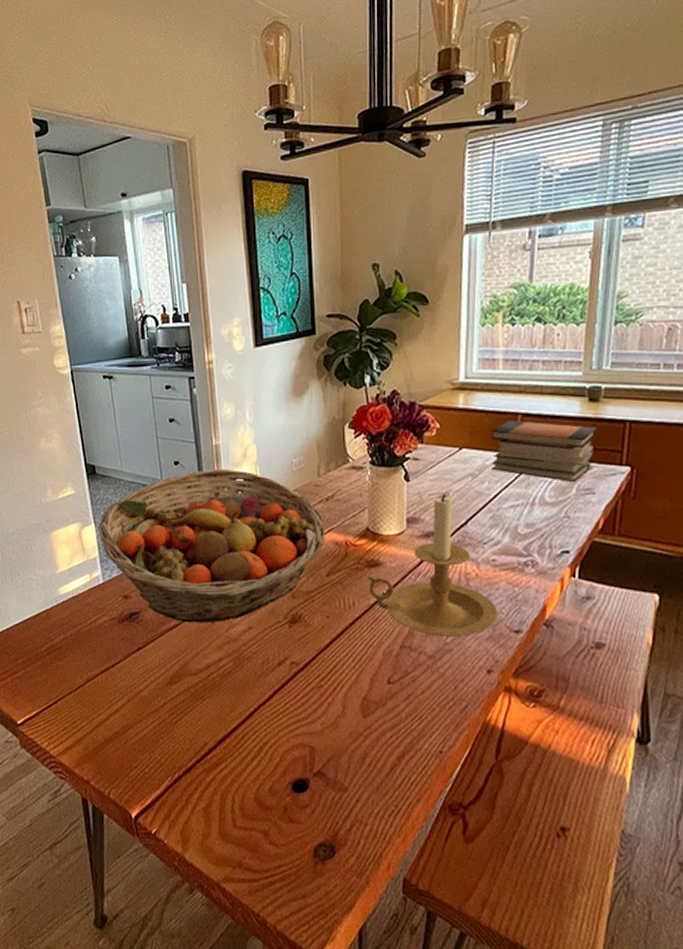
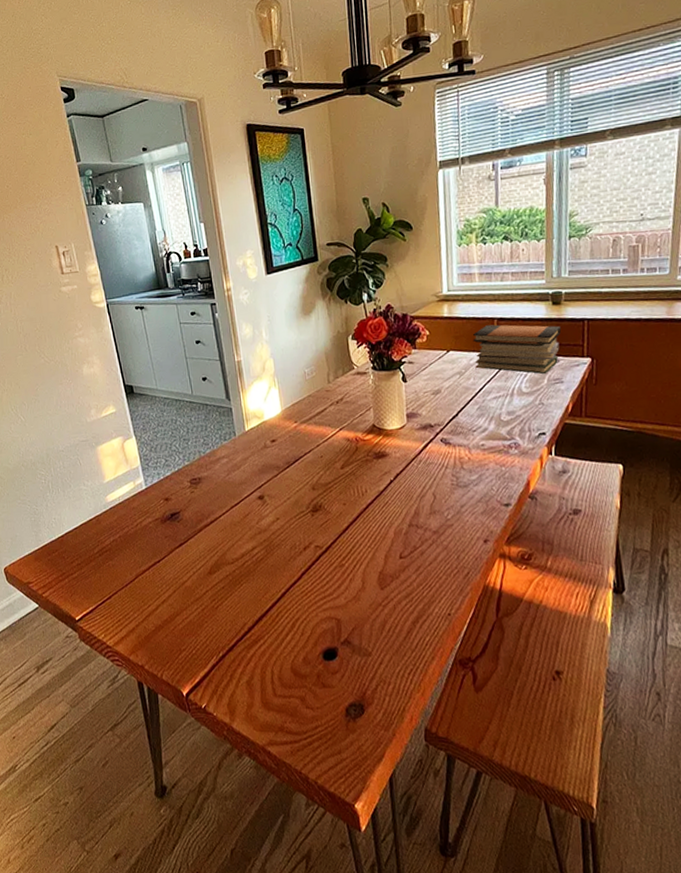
fruit basket: present [98,469,327,623] -> none [139,381,339,519]
candle holder: present [366,494,497,637] -> none [375,391,489,514]

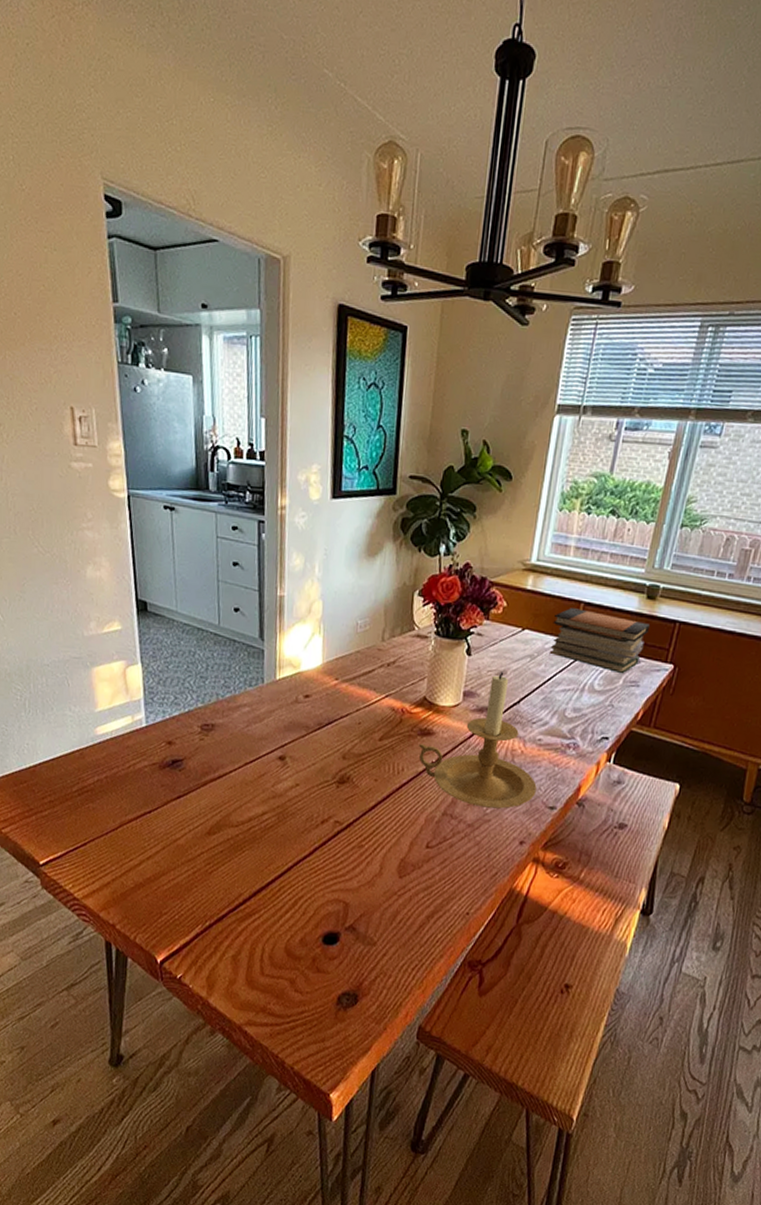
candle holder: none [375,391,489,514] -> present [418,671,537,809]

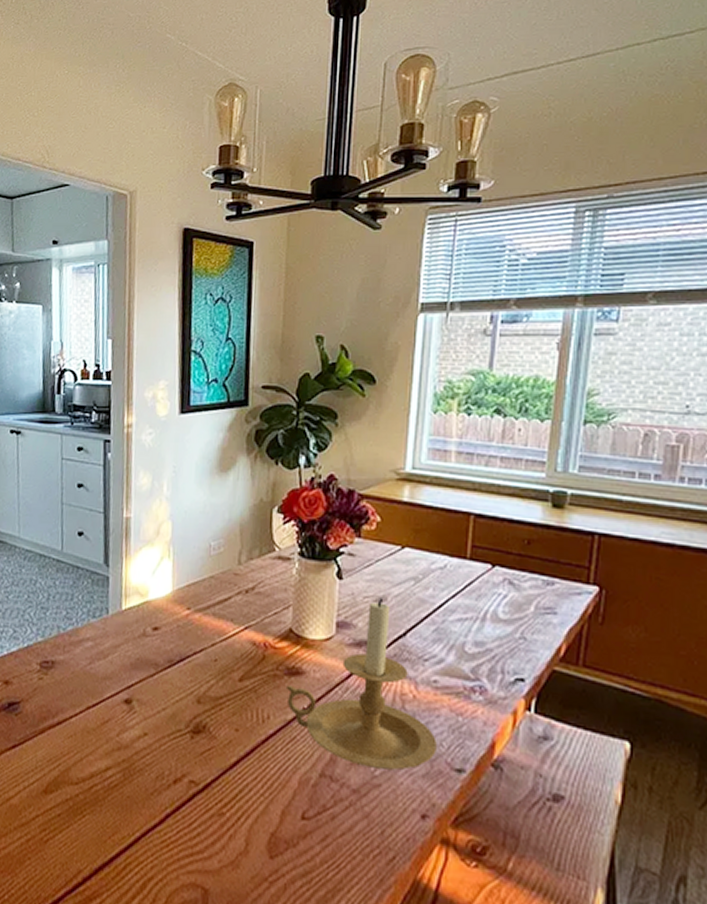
book stack: present [549,608,651,674] -> none [437,521,562,599]

